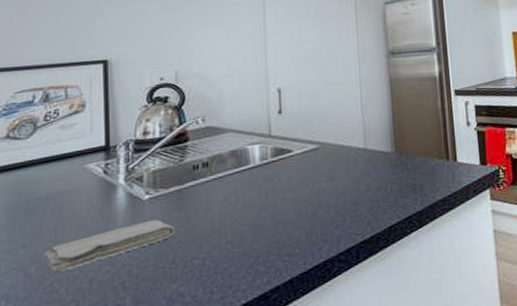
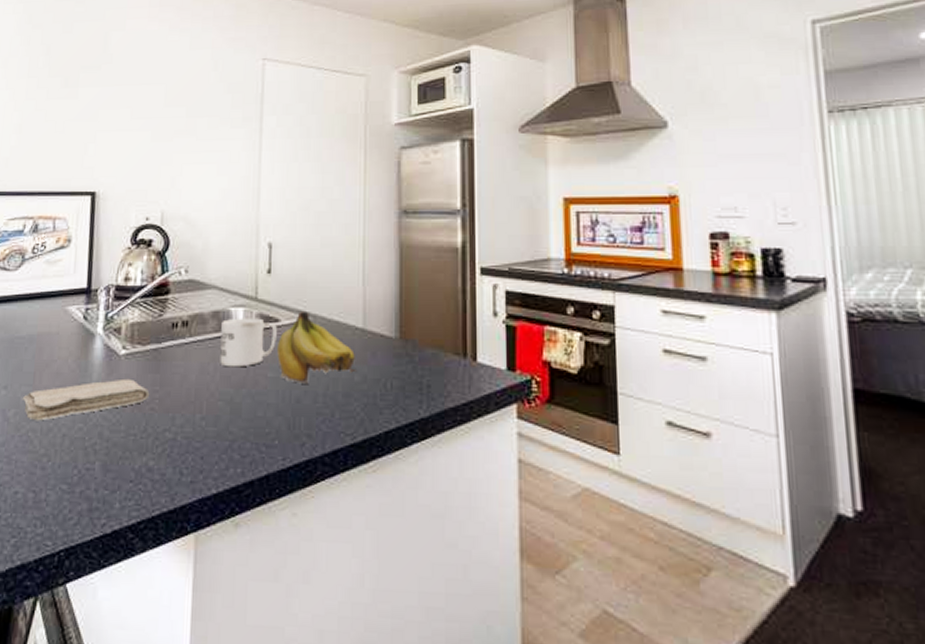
mug: none [240,151,291,196] -> present [220,318,277,368]
fruit: none [292,141,361,200] -> present [277,312,356,384]

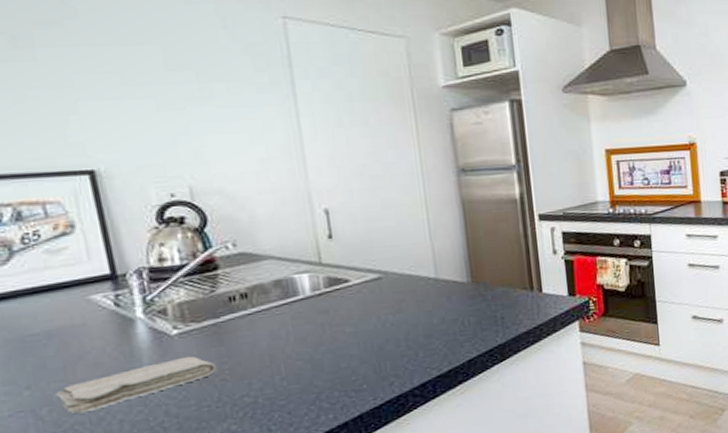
mug: present [220,318,277,368] -> none [286,281,350,330]
fruit: present [277,312,356,384] -> none [351,270,434,334]

